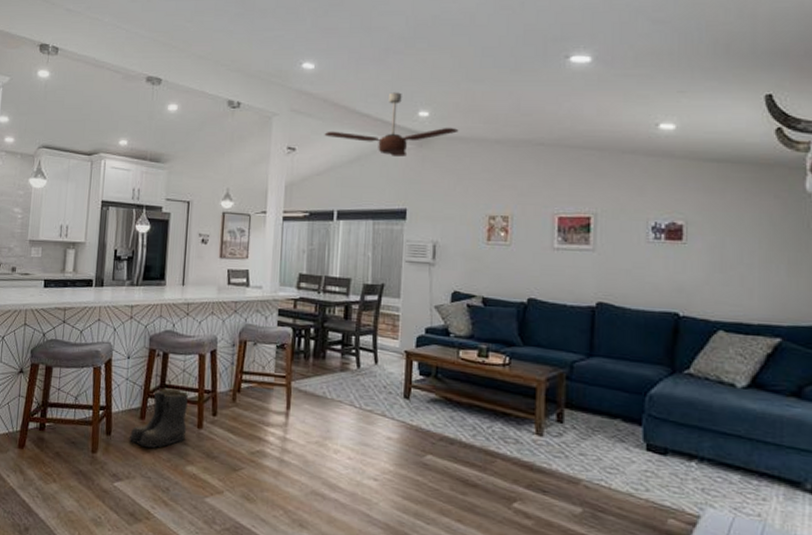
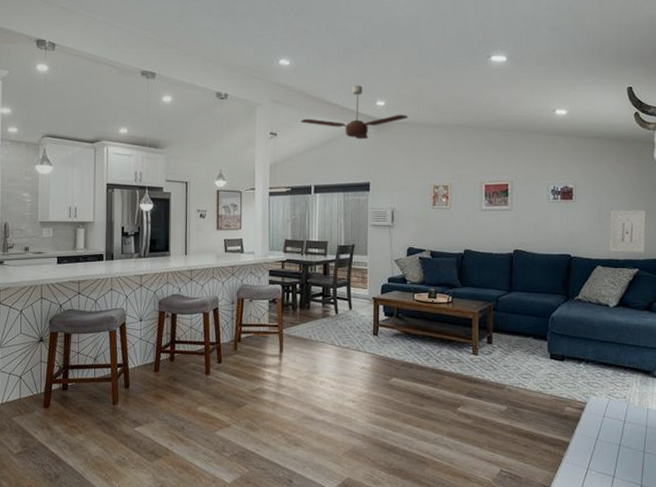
boots: present [129,388,188,448] -> none [145,344,196,396]
wall art: none [738,257,793,317] -> present [610,210,646,253]

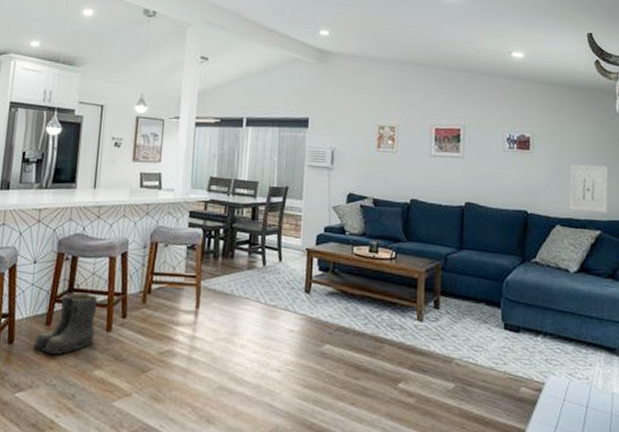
boots: none [145,344,196,396] -> present [33,292,97,355]
ceiling fan: present [300,85,408,139] -> none [235,11,354,70]

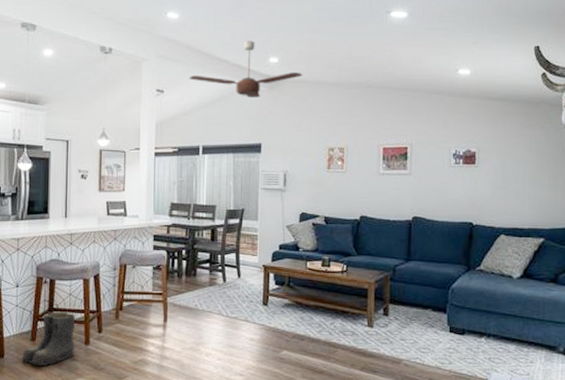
ceiling fan: none [235,11,354,70] -> present [189,40,303,97]
wall art: present [570,164,608,214] -> none [514,176,553,222]

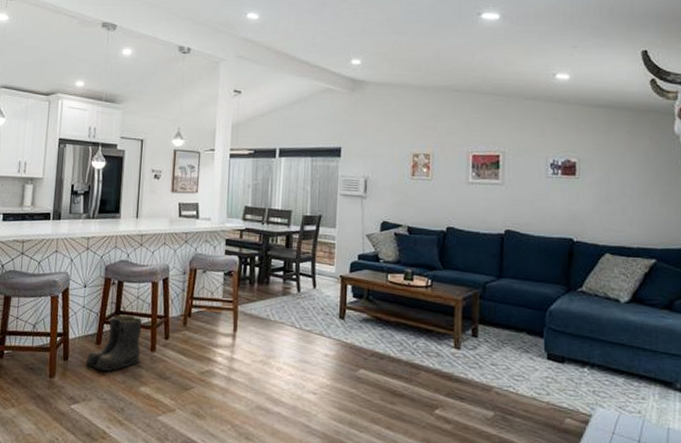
ceiling fan: present [189,40,303,97] -> none [267,42,387,100]

